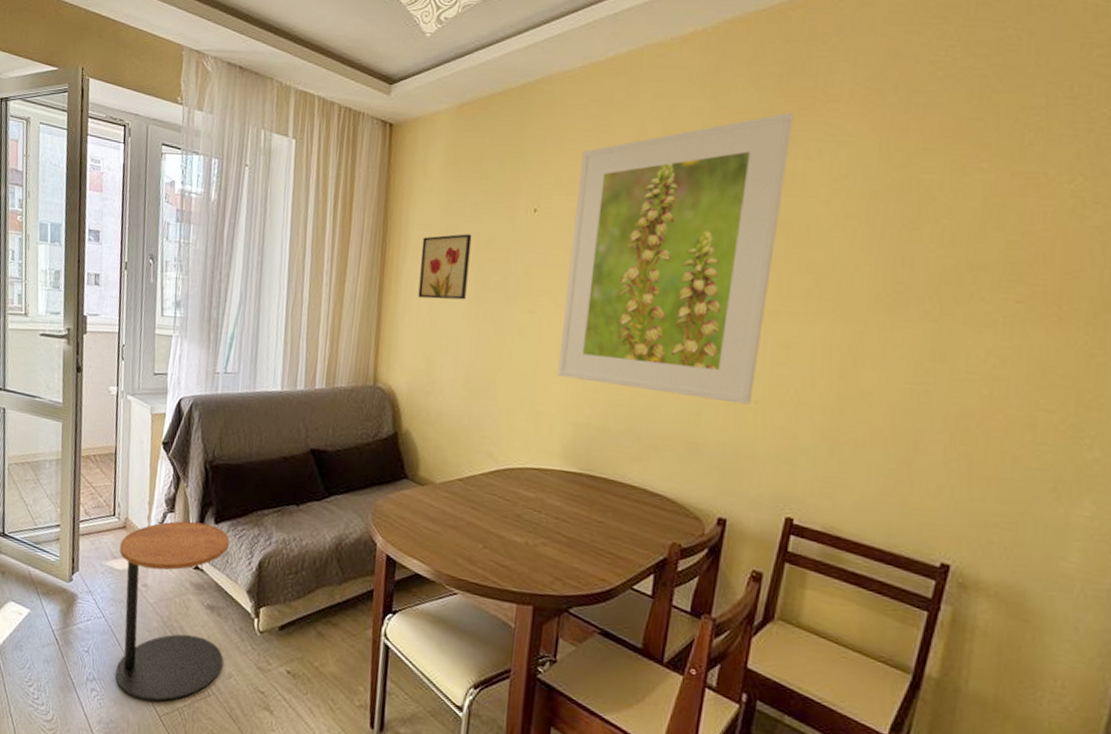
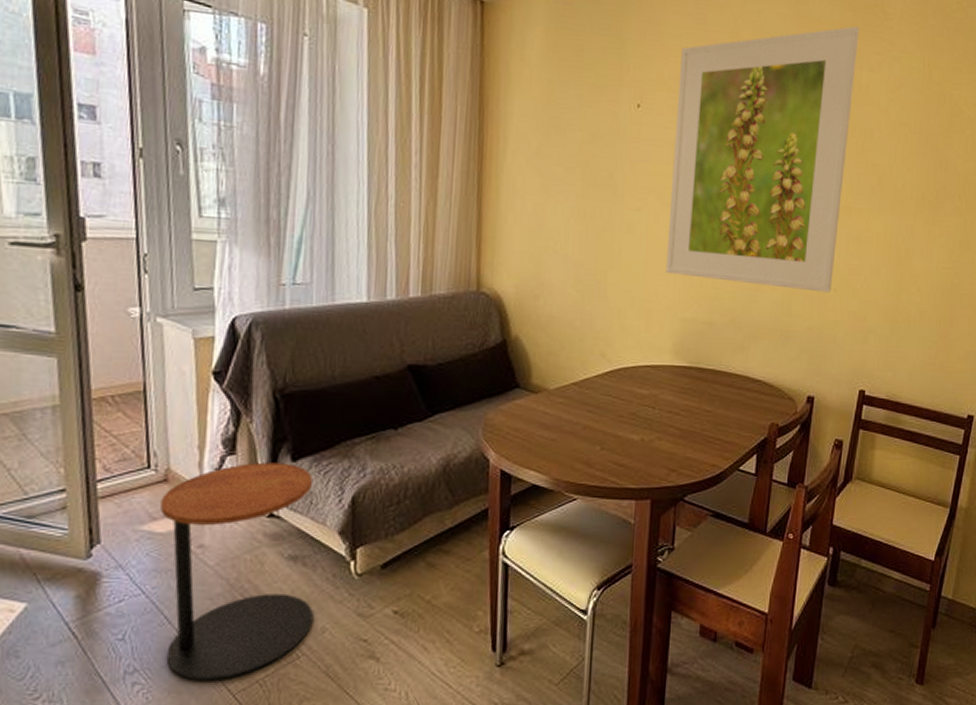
wall art: present [418,233,472,300] -> none [521,127,576,197]

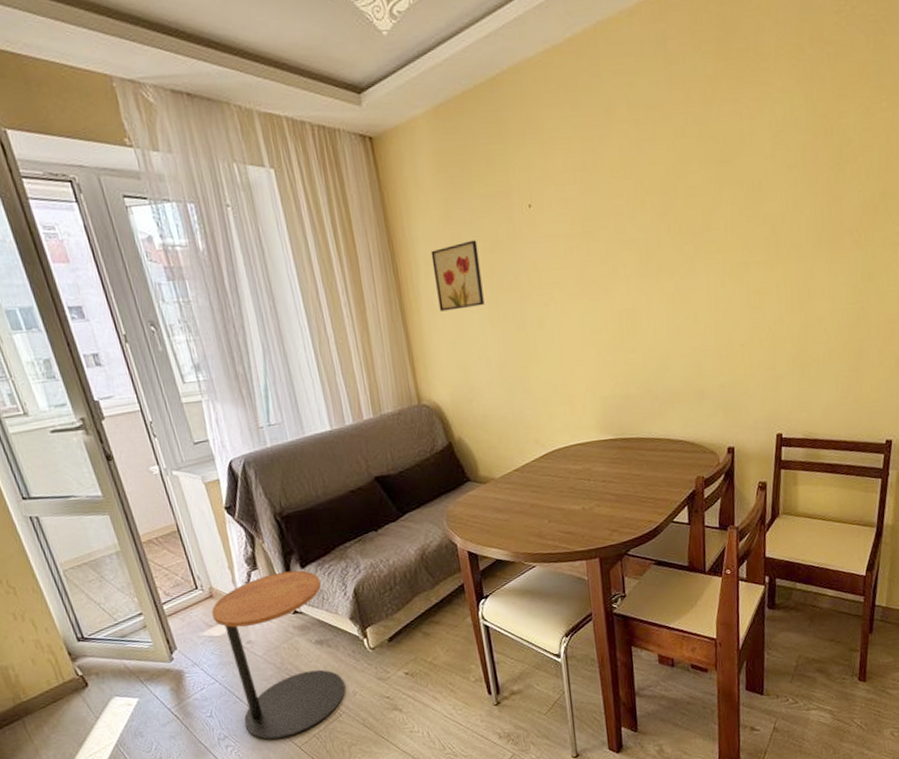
wall art: none [521,127,576,197] -> present [431,240,485,312]
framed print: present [665,25,860,293] -> none [561,75,738,359]

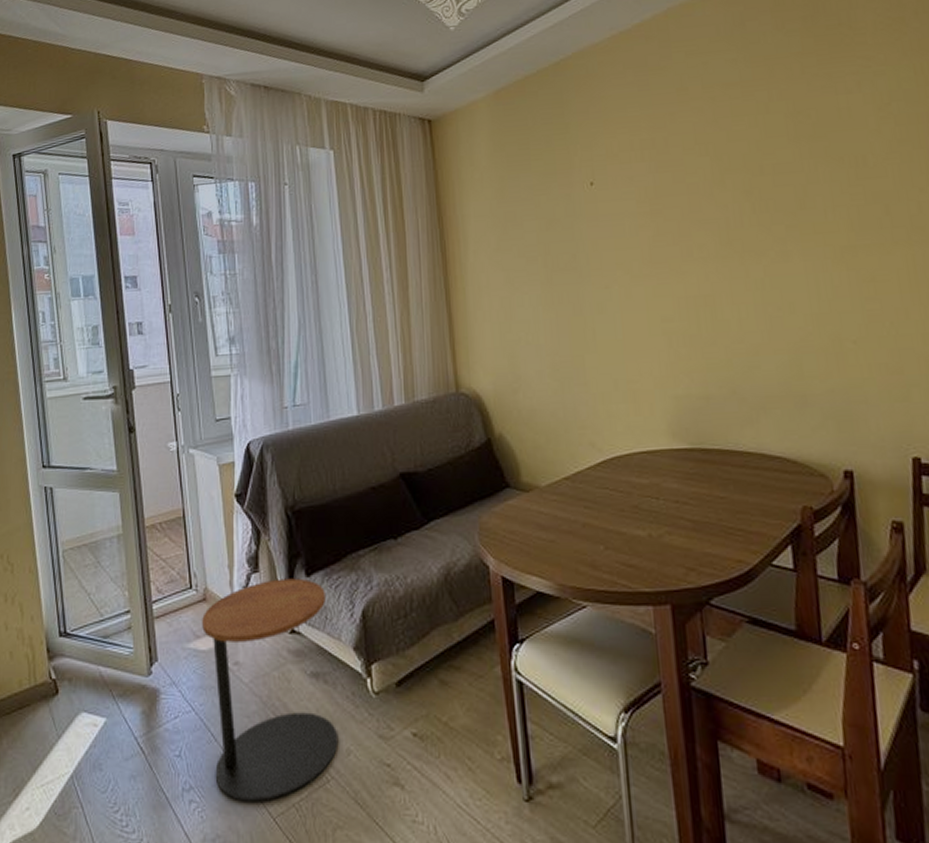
wall art: present [431,240,485,312] -> none [482,218,537,291]

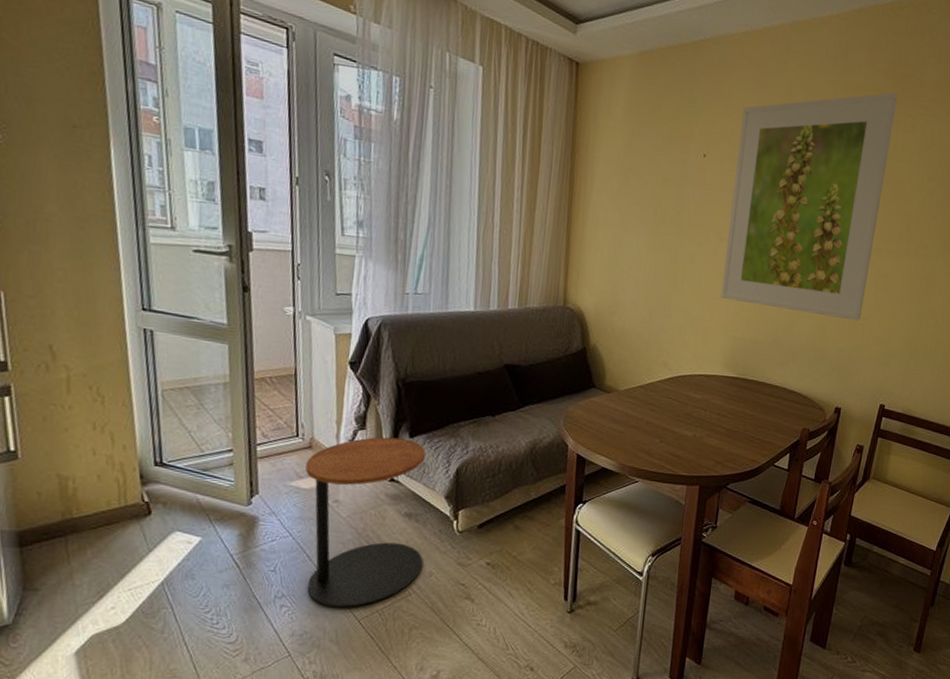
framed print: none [628,50,850,350] -> present [720,92,898,321]

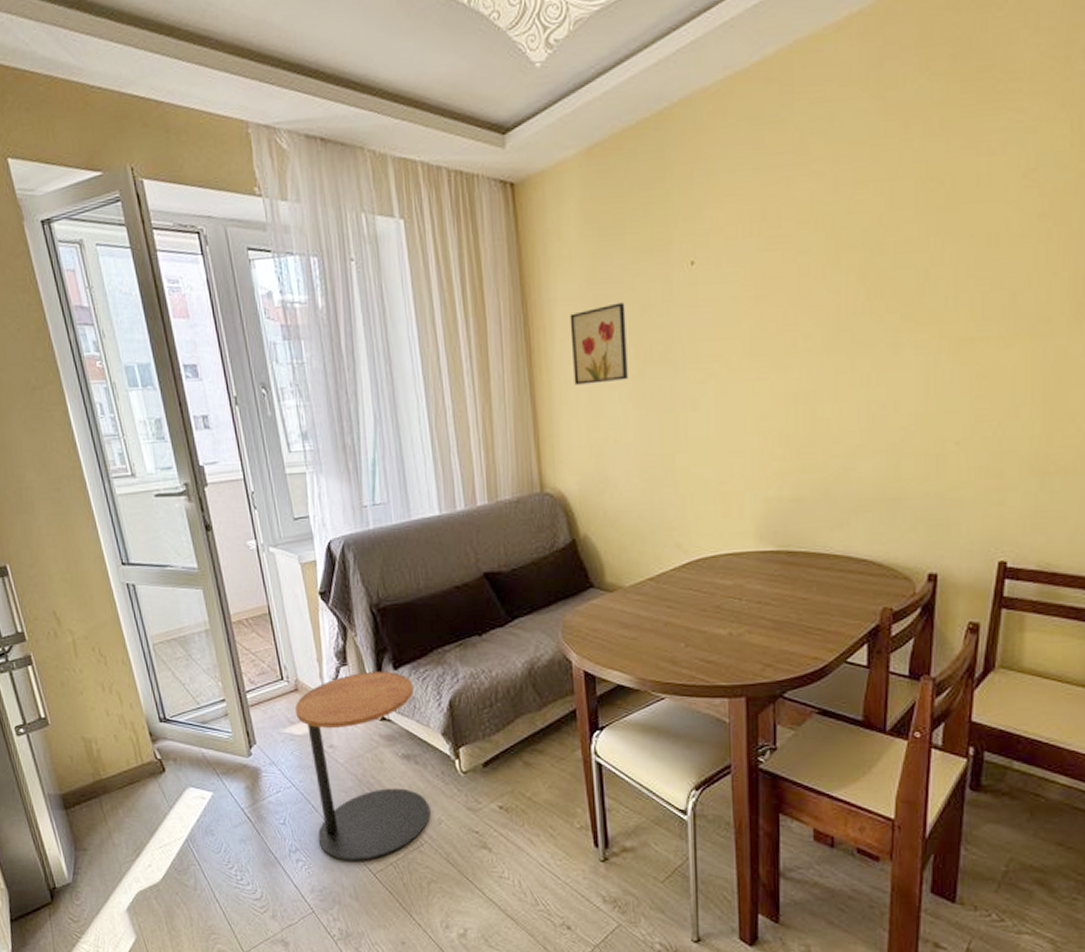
wall art: none [603,171,651,231] -> present [570,302,628,385]
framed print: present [720,92,898,321] -> none [737,99,972,450]

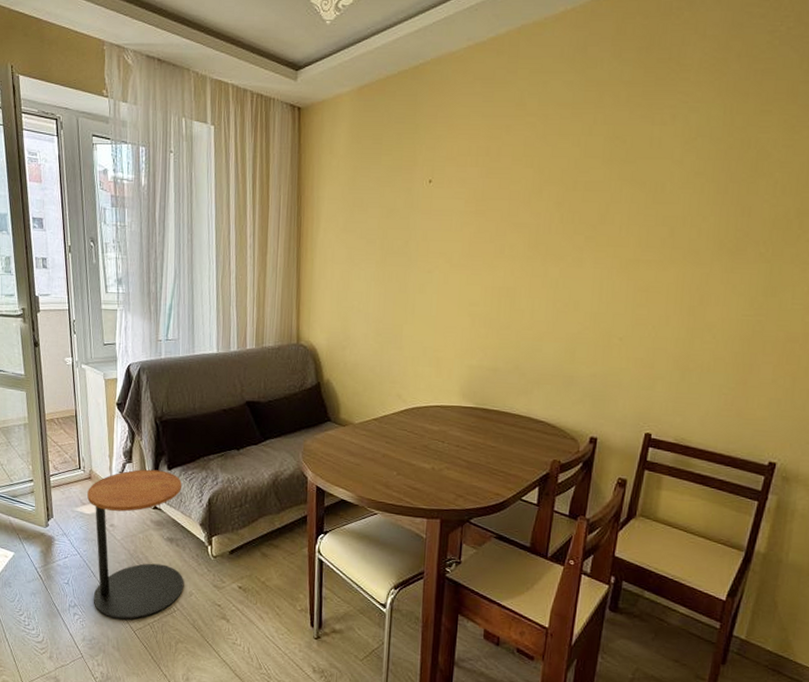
wall art: present [570,302,628,385] -> none [331,205,376,265]

